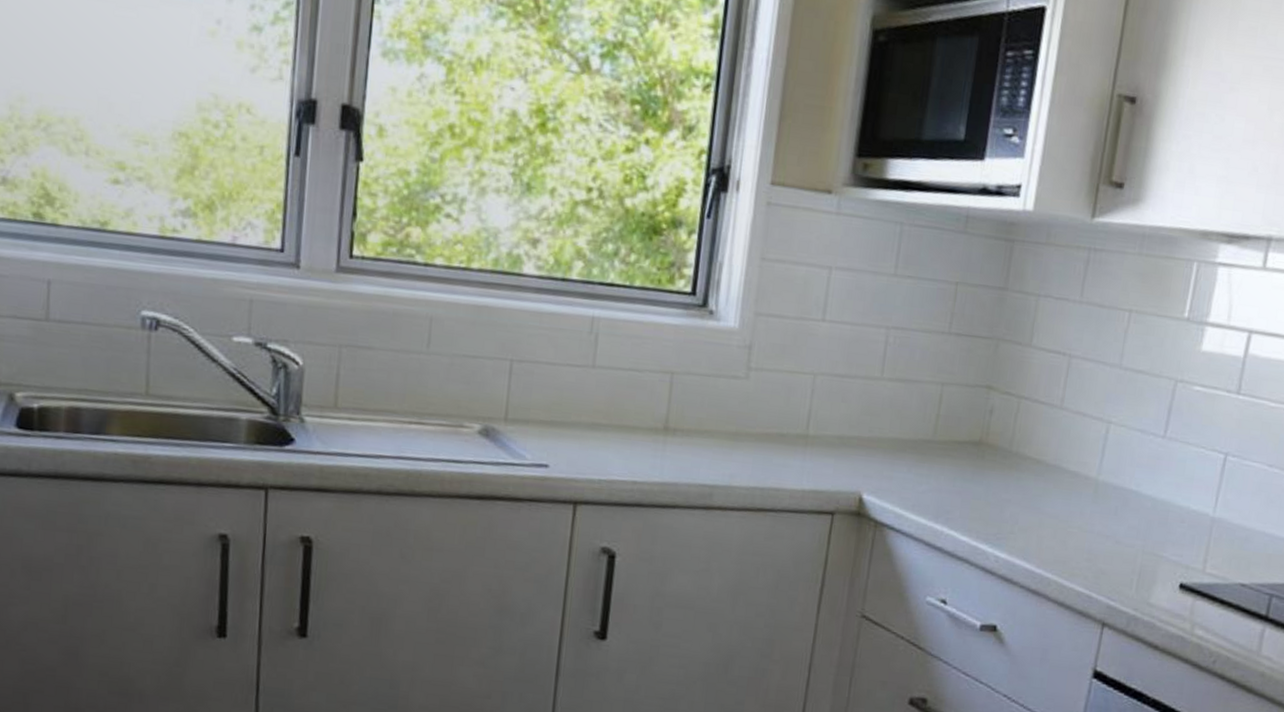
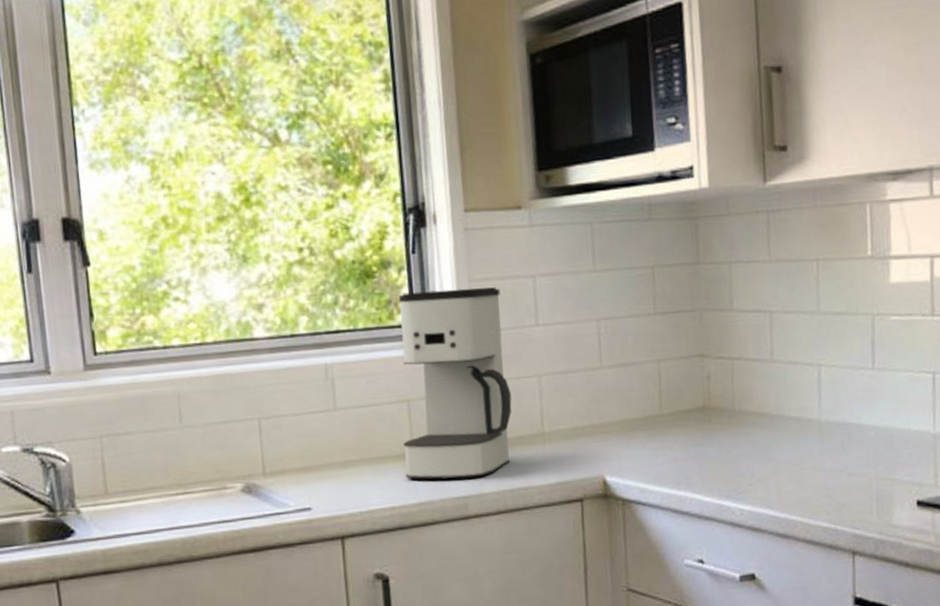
coffee maker: none [654,258,792,469] -> present [399,287,512,480]

